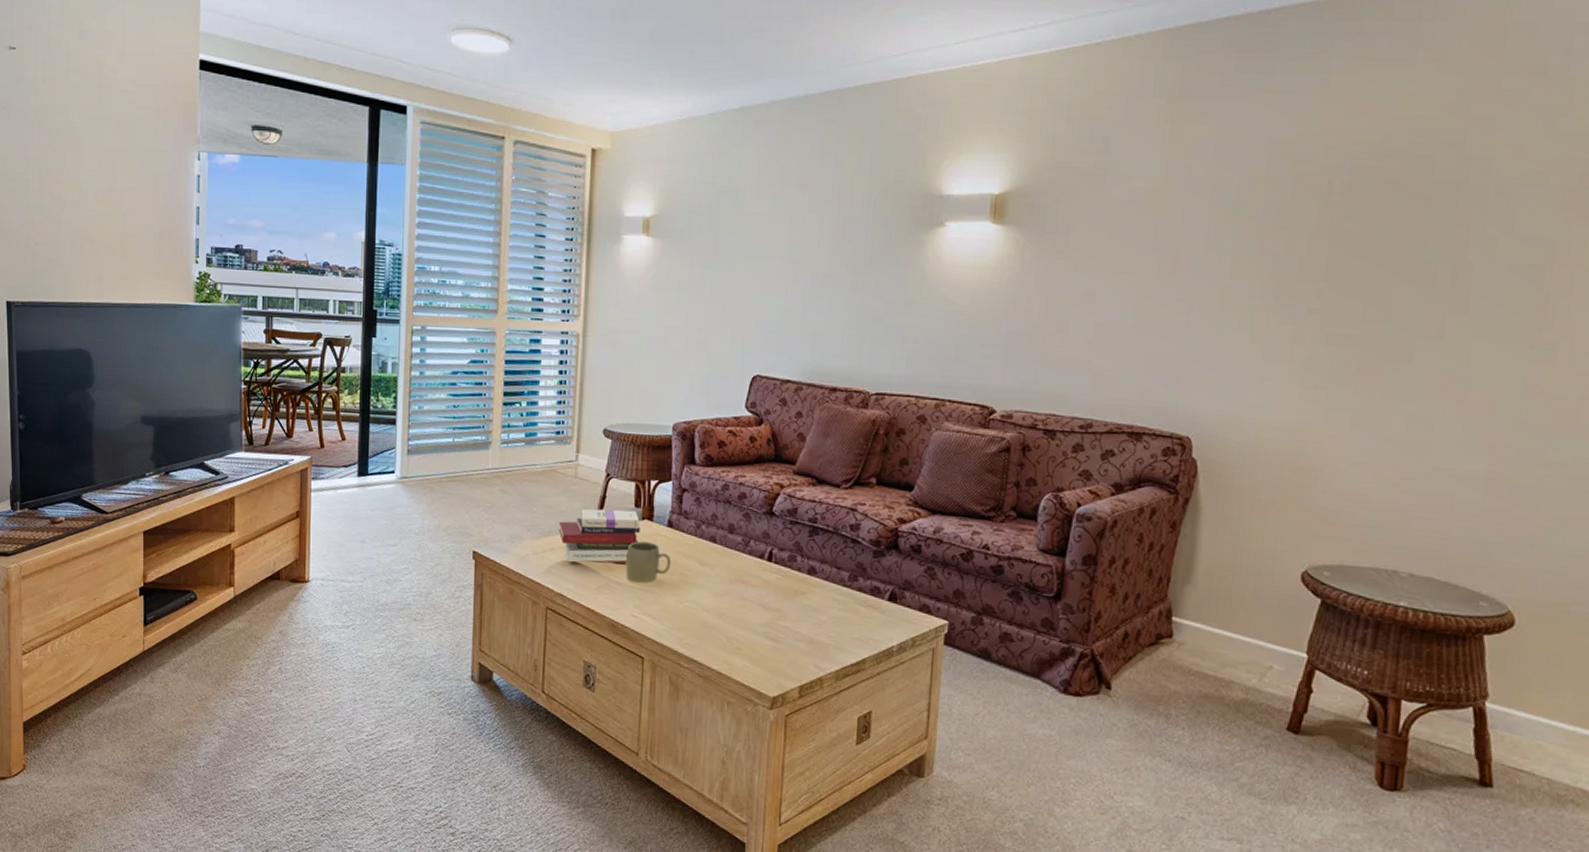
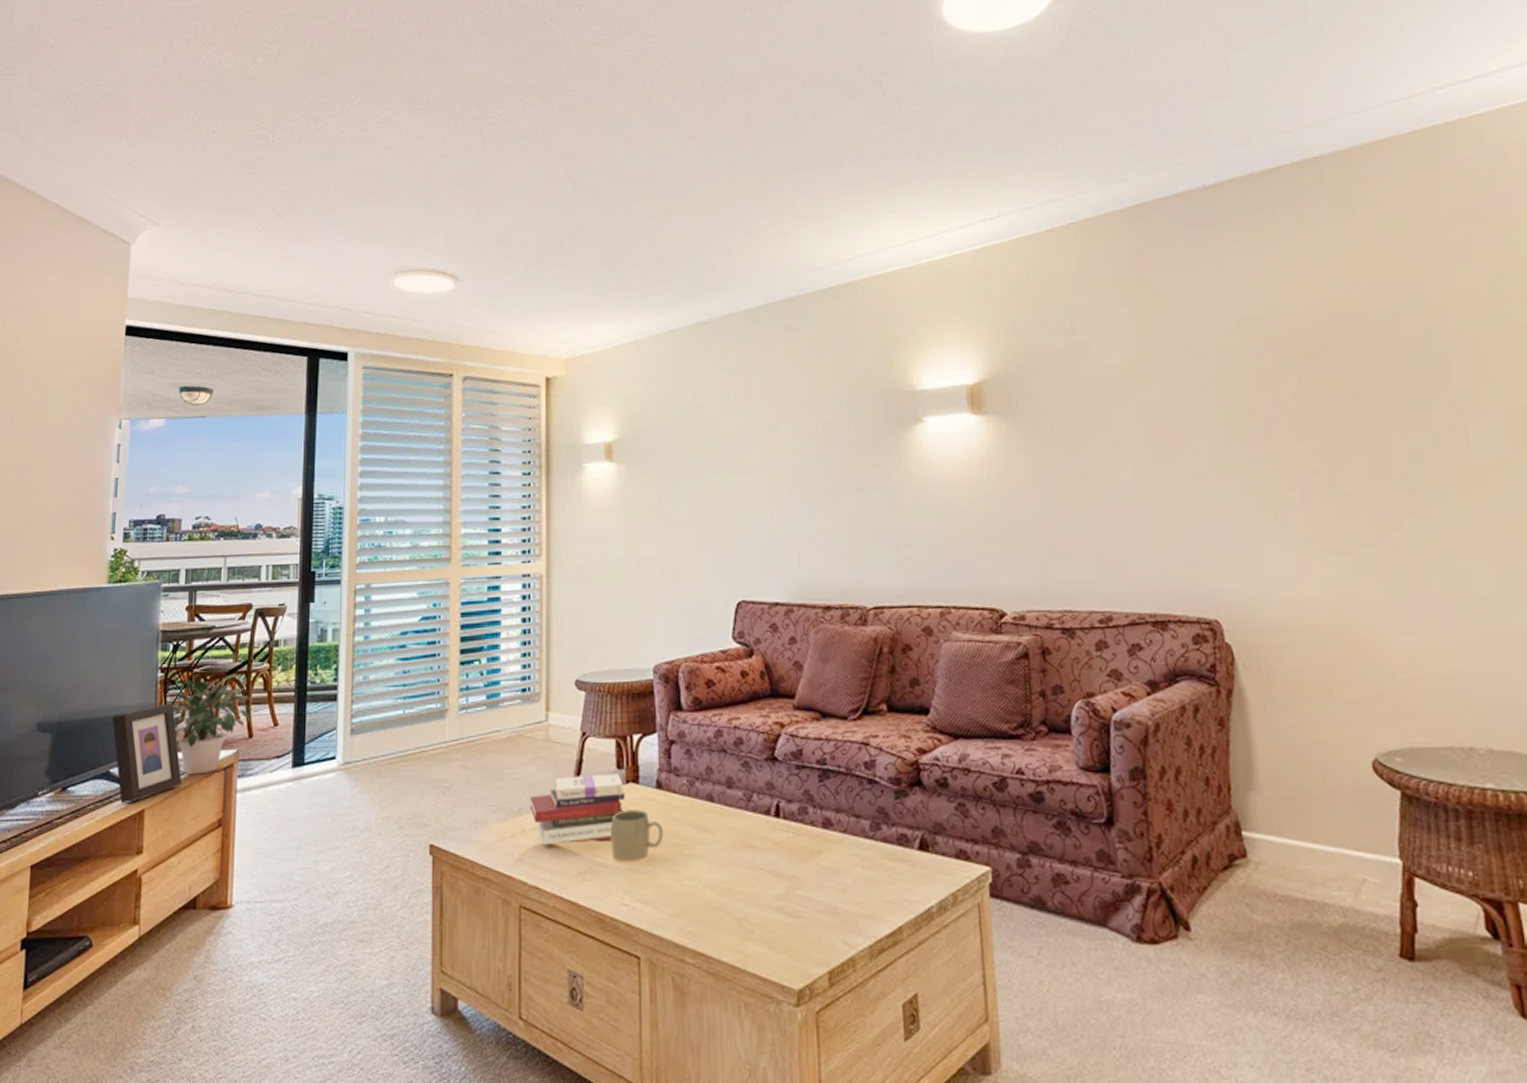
picture frame: none [204,411,265,491] -> present [112,703,182,804]
potted plant: none [250,389,323,474] -> present [167,674,252,775]

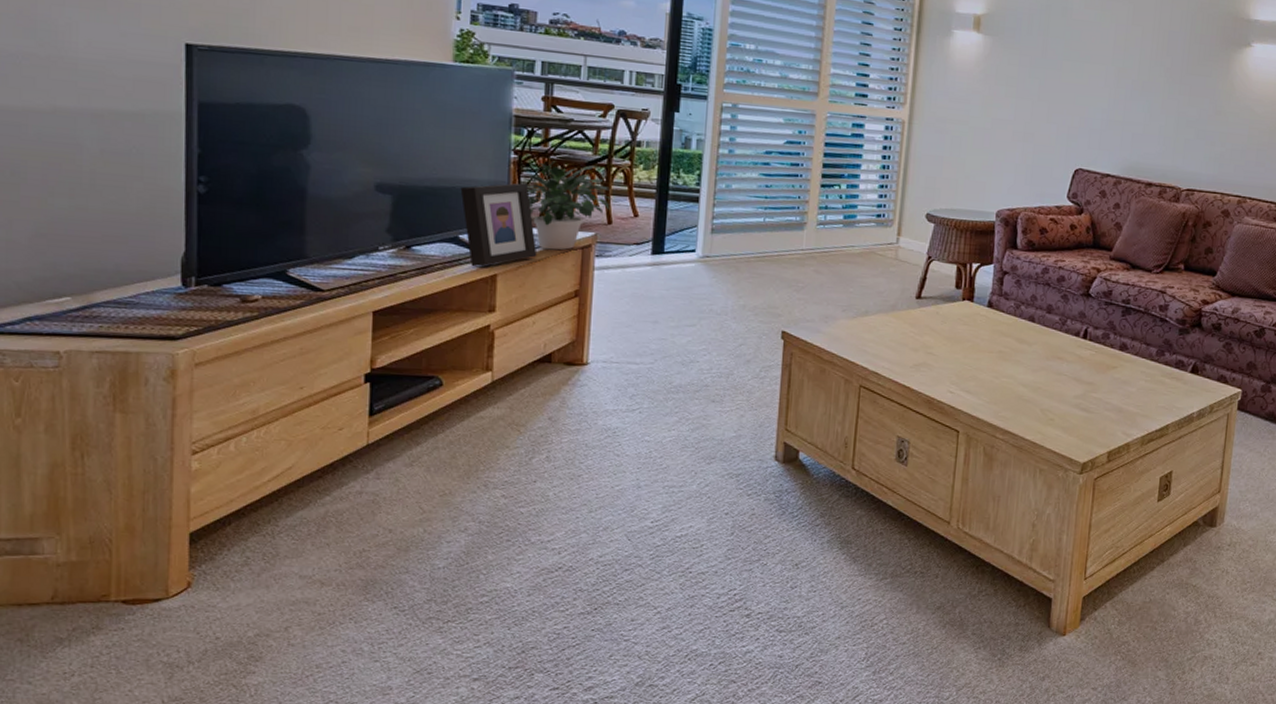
books: present [529,773,625,846] -> none [875,289,960,343]
mug: present [610,810,664,863] -> none [943,321,990,362]

